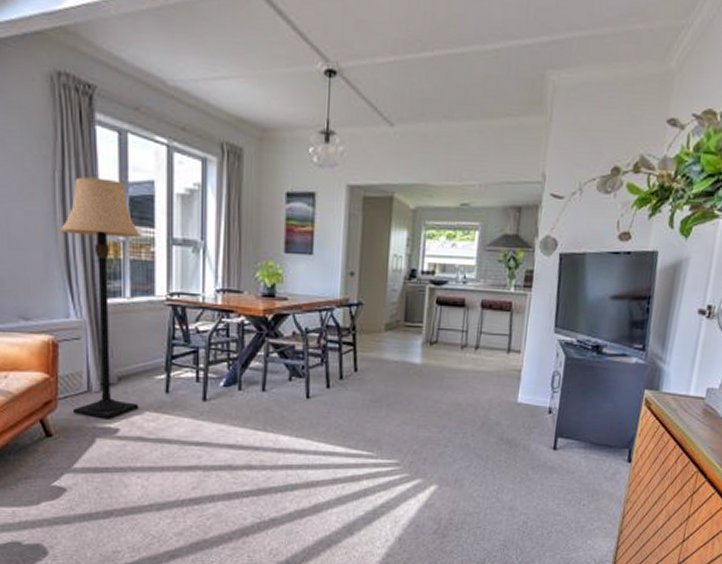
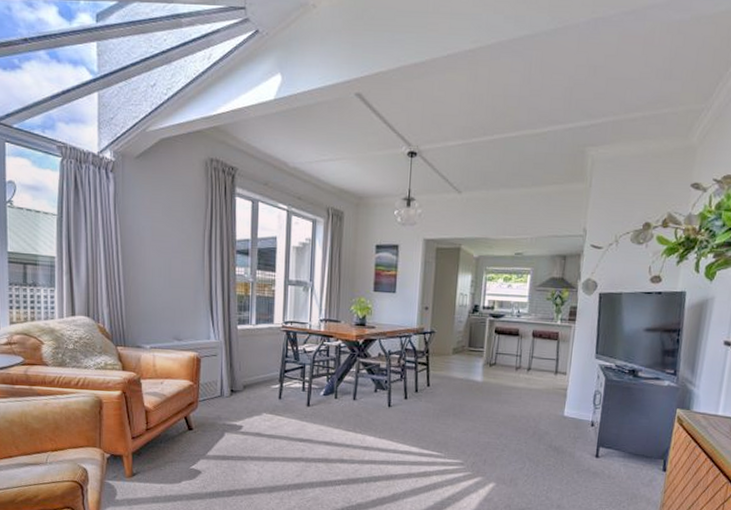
lamp: present [59,177,141,419] -> none [206,234,265,418]

